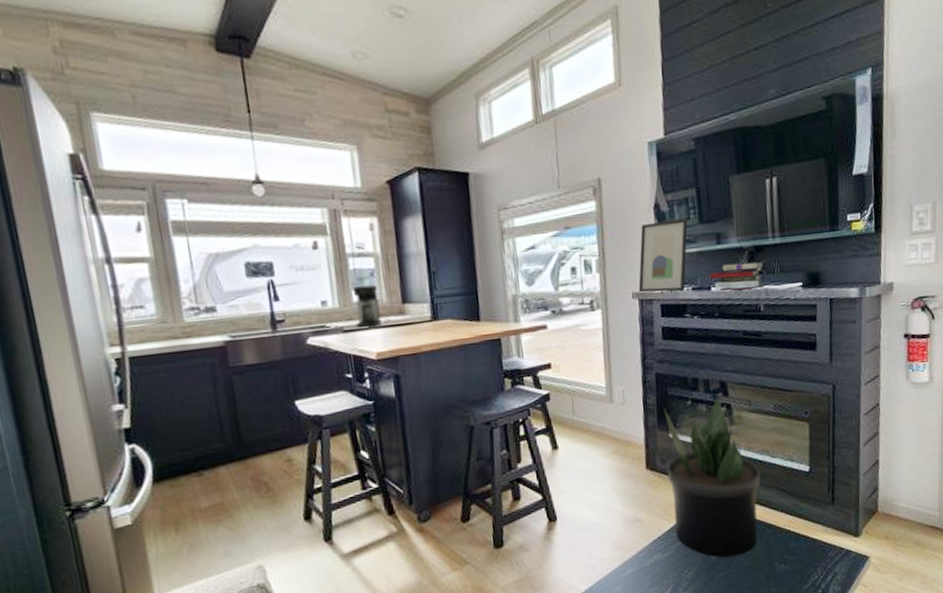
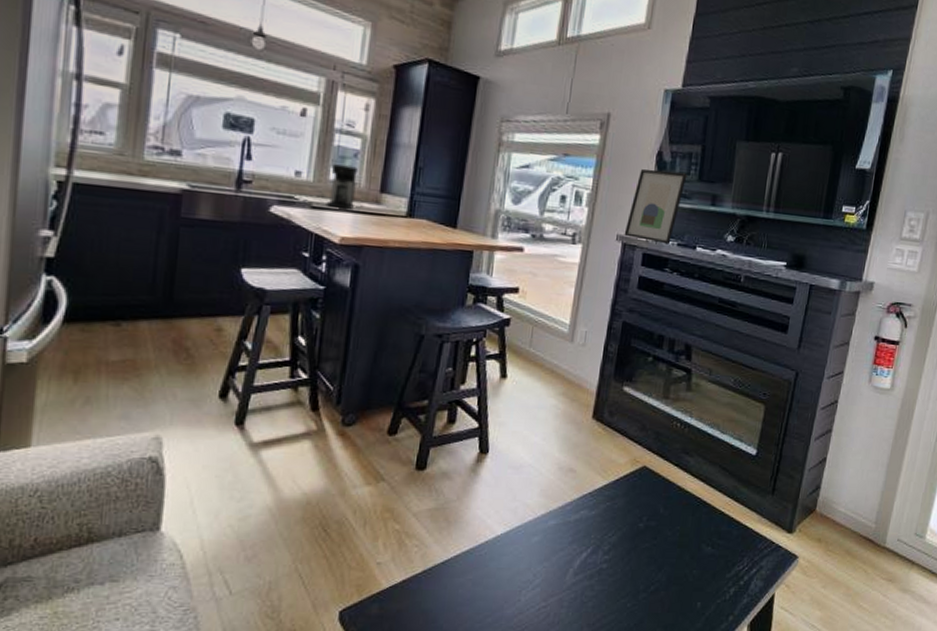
planter: present [664,399,761,558] -> none [608,358,707,529]
books: present [710,261,765,292] -> none [698,227,752,260]

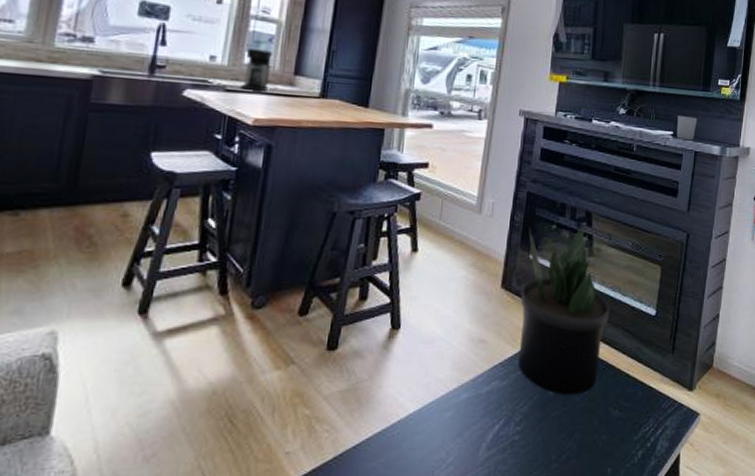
planter: none [608,358,707,529] -> present [518,227,610,396]
picture frame: present [624,169,688,244] -> none [526,49,582,118]
candle holder: none [790,245,816,273] -> present [676,116,698,141]

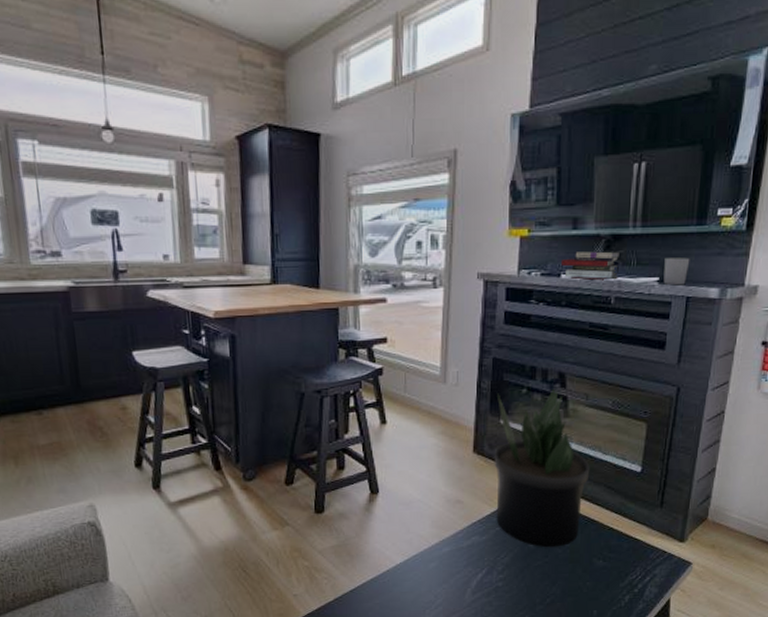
coffee maker: present [240,48,272,92] -> none [195,242,221,285]
books: none [593,101,641,130] -> present [561,251,619,281]

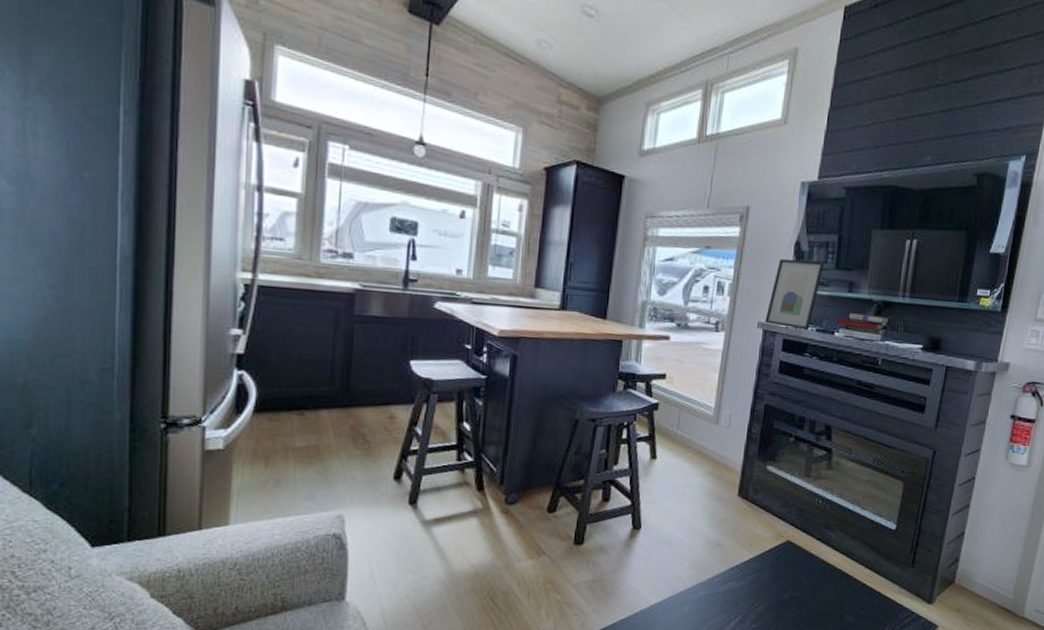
picture frame: none [485,200,544,276] -> present [765,259,825,330]
planter: present [494,389,590,548] -> none [754,439,848,600]
candle holder: present [663,257,690,286] -> none [926,328,951,355]

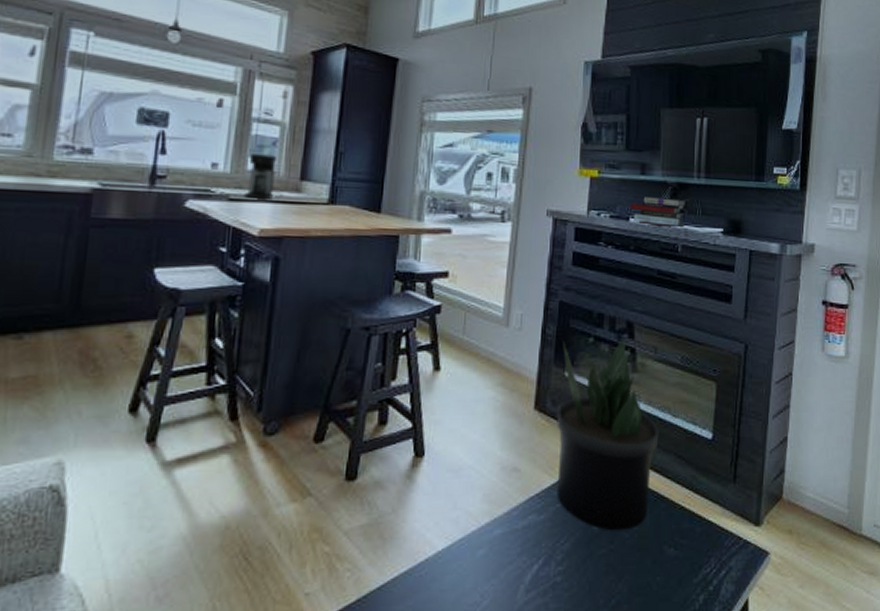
coffee maker: none [485,262,513,304] -> present [243,154,276,200]
planter: none [754,439,848,600] -> present [556,340,659,531]
picture frame: present [765,259,825,330] -> none [554,141,614,217]

